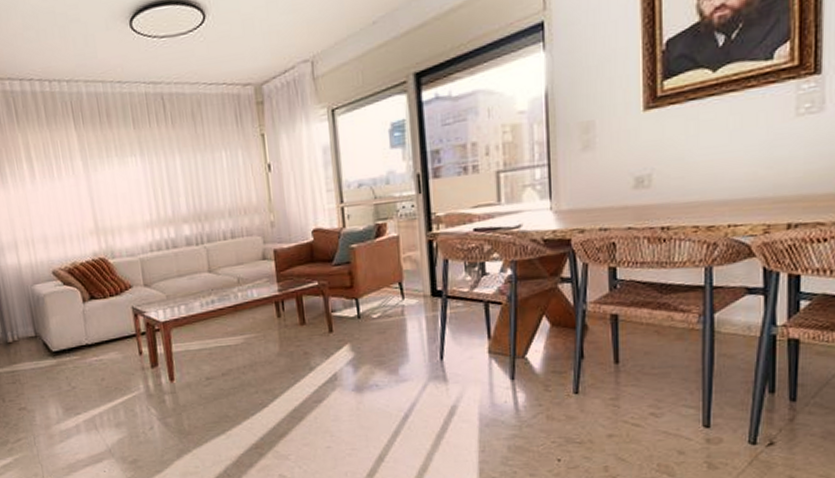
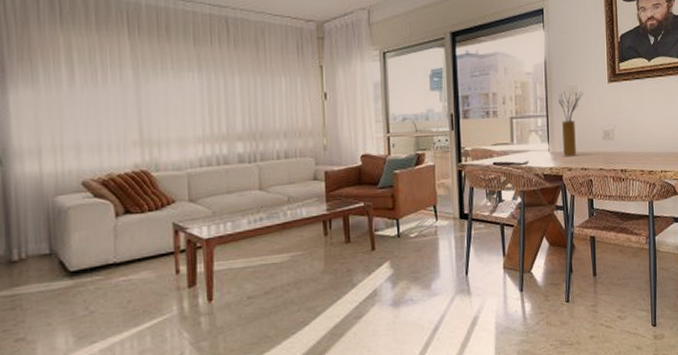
vase: none [565,127,604,215] -> present [558,91,583,156]

